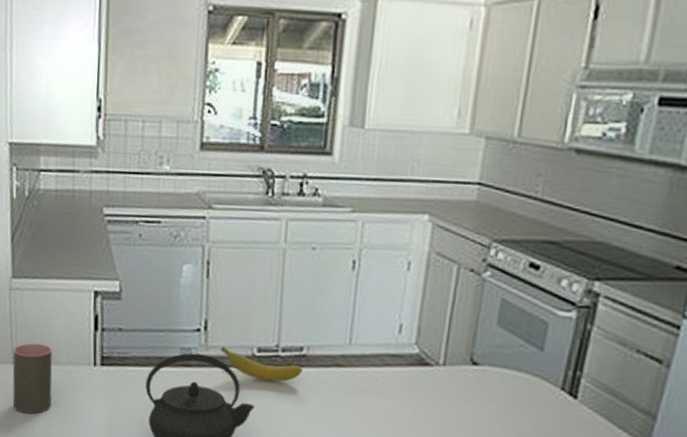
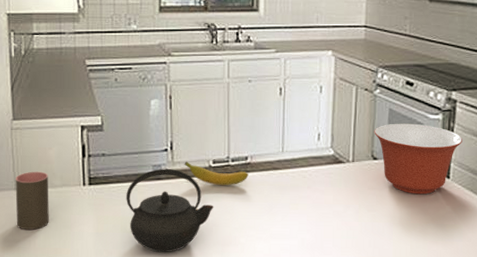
mixing bowl: none [477,318,602,417] -> present [374,123,462,195]

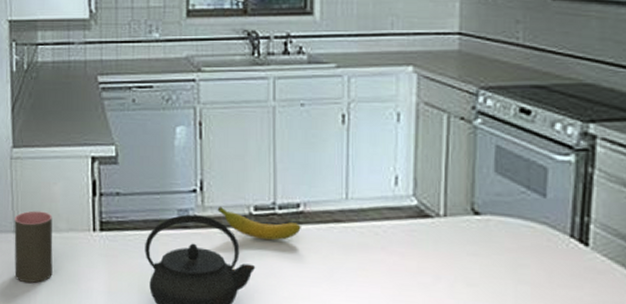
mixing bowl: present [374,123,462,195] -> none [474,165,607,267]

